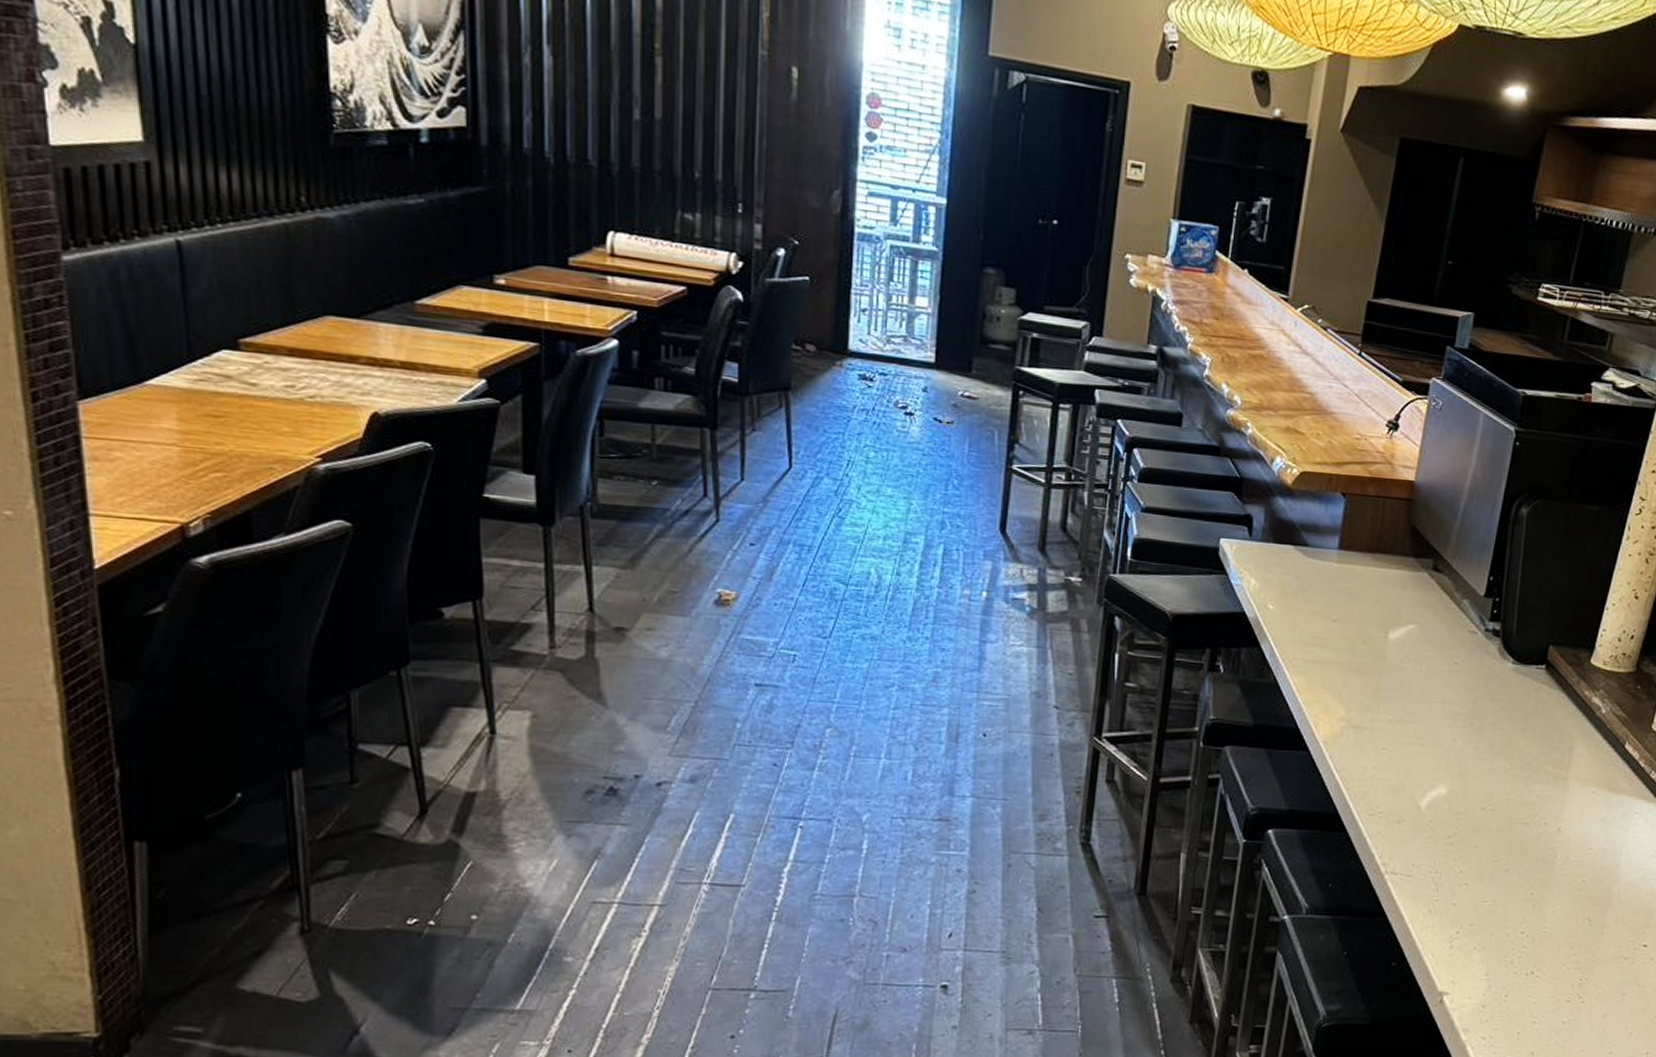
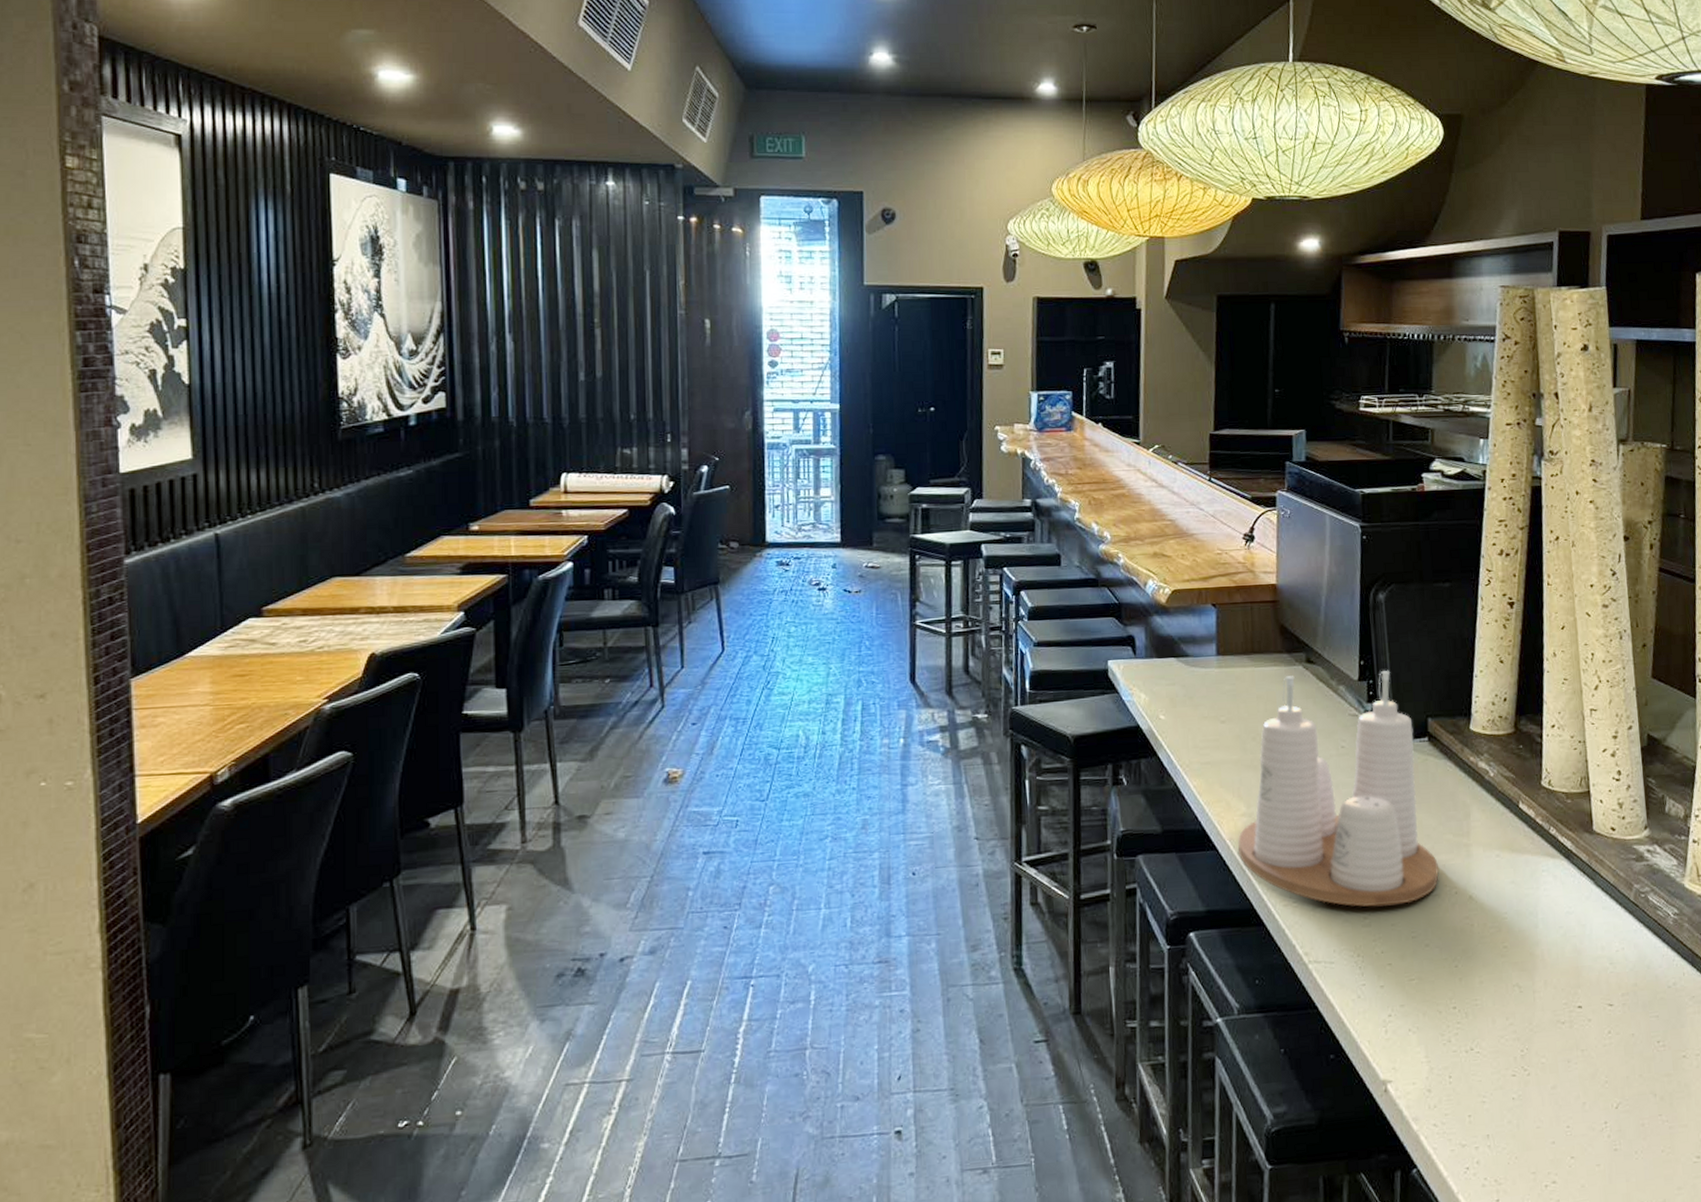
condiment set: none [1331,581,1532,828] -> present [1238,669,1439,907]

